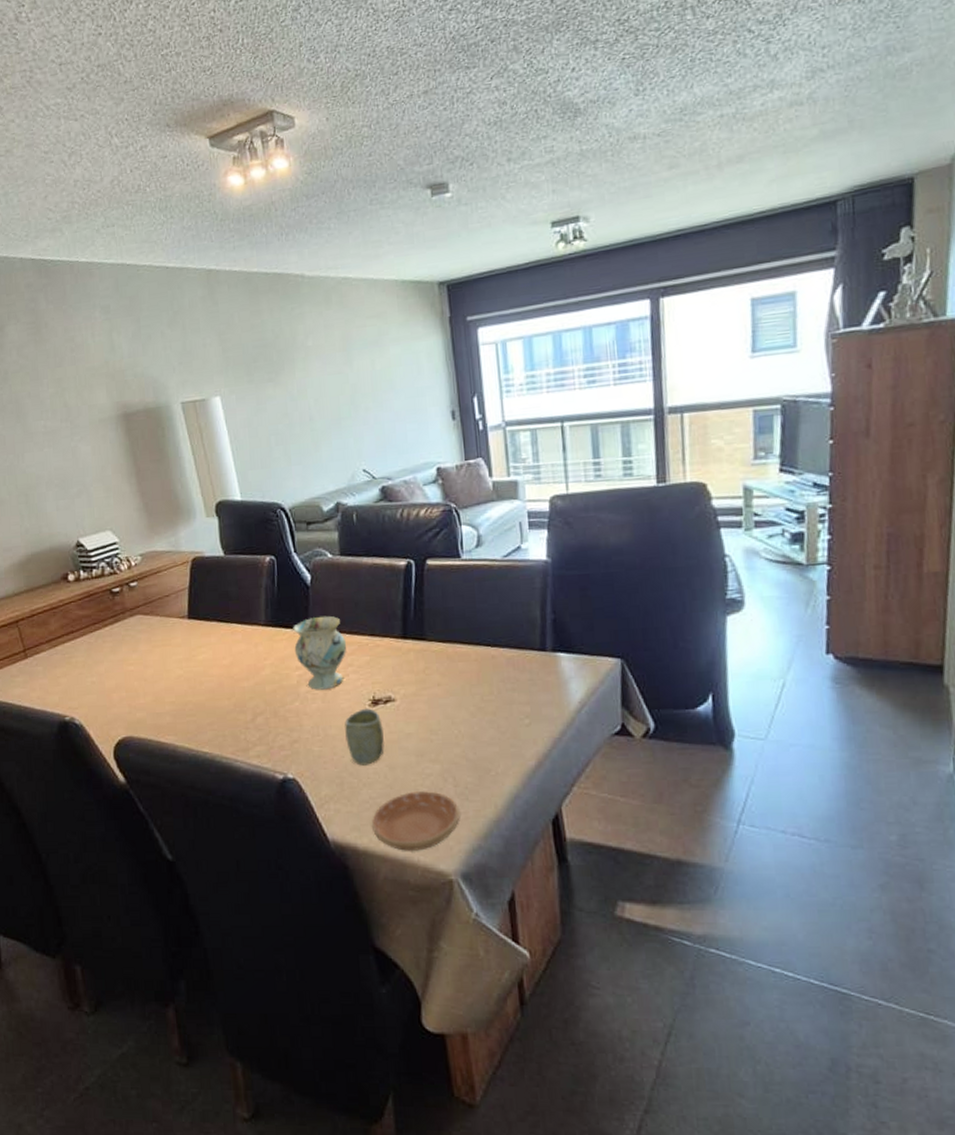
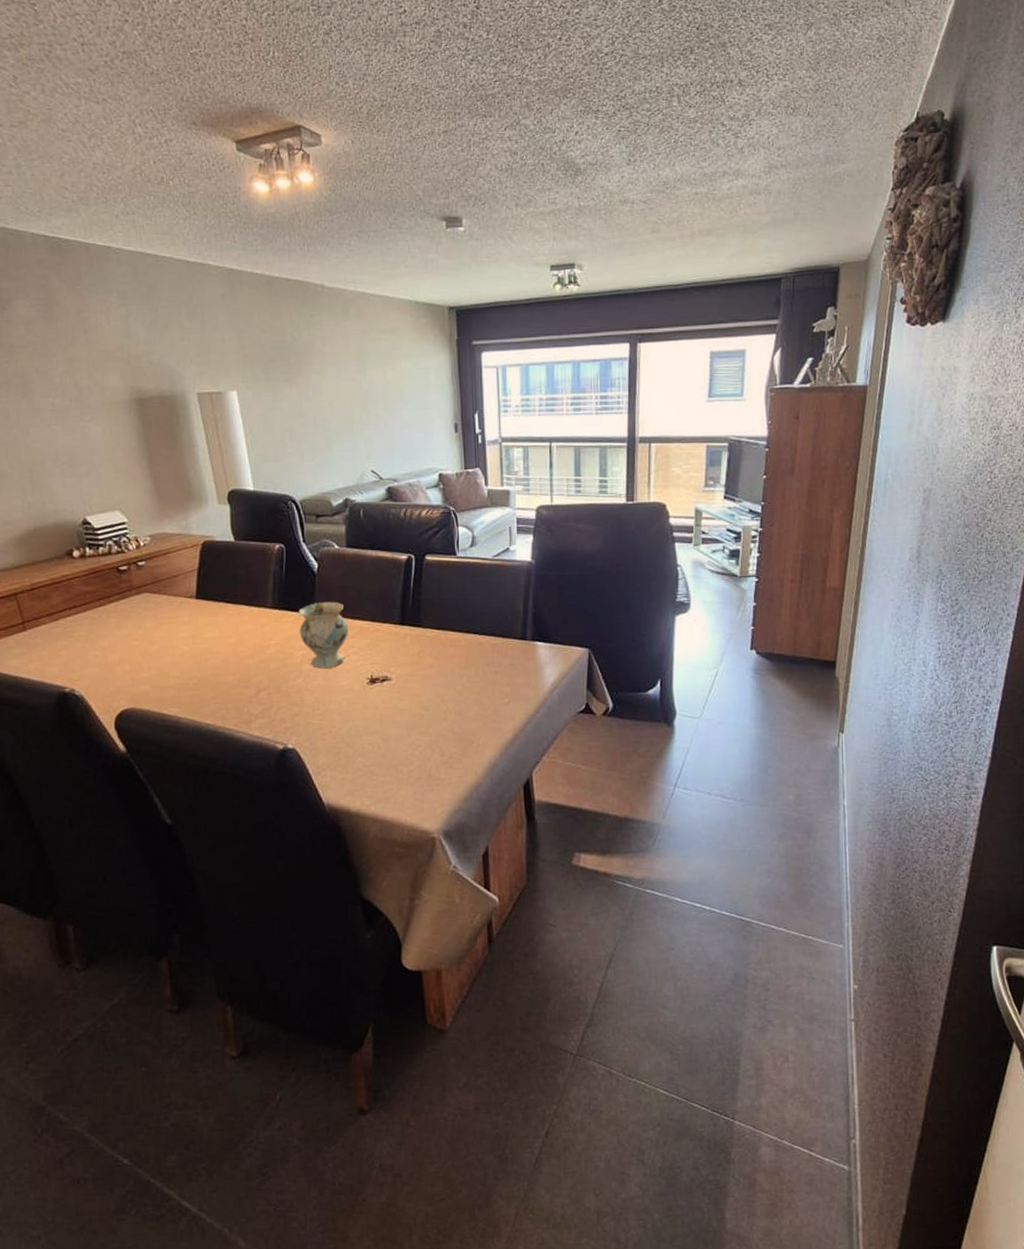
cup: present [345,708,384,766] -> none [344,686,379,737]
saucer: present [372,791,459,851] -> none [365,760,443,813]

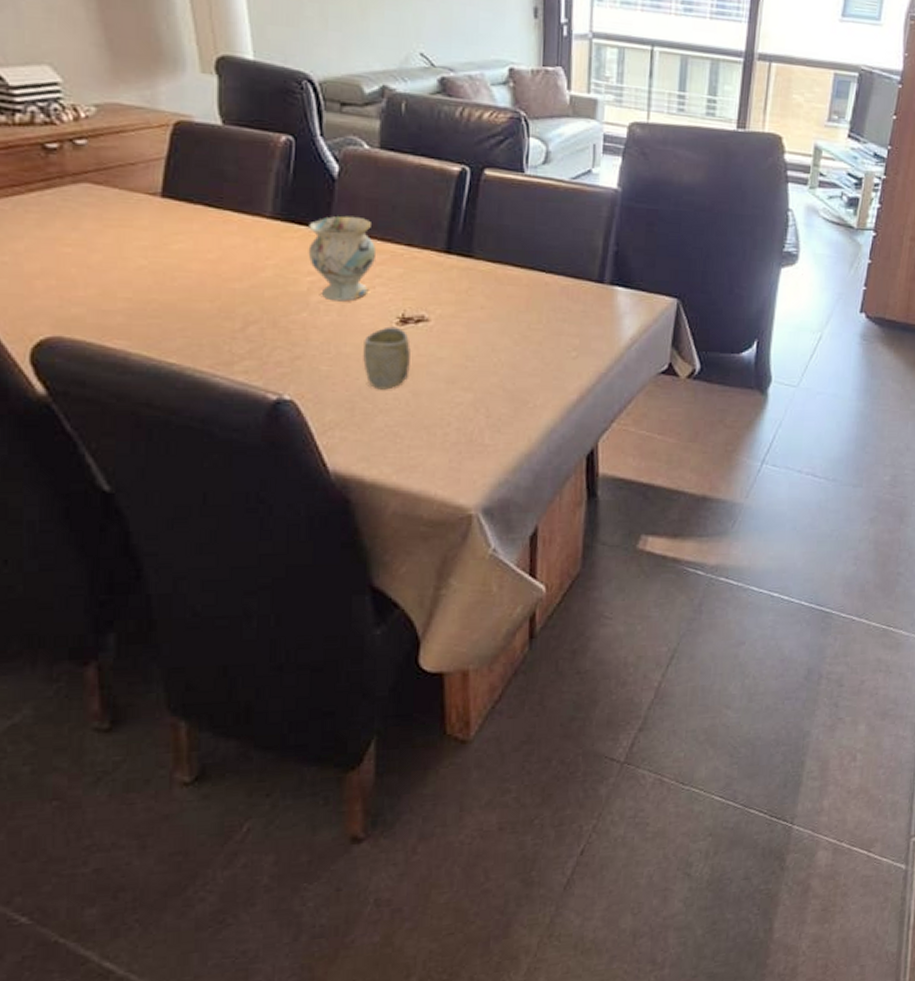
cup: none [344,686,379,737] -> present [363,326,411,390]

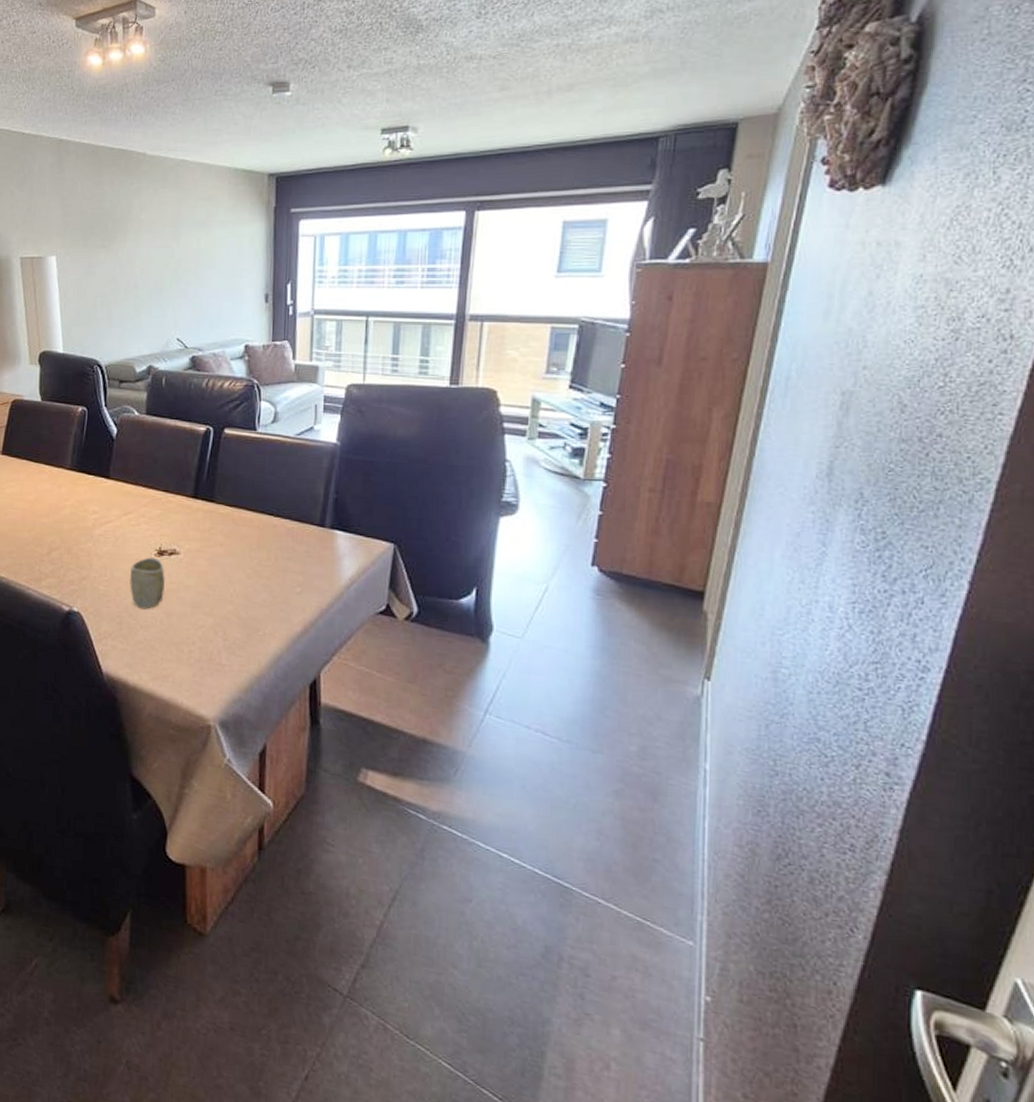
vase: present [308,215,377,302] -> none [93,467,142,535]

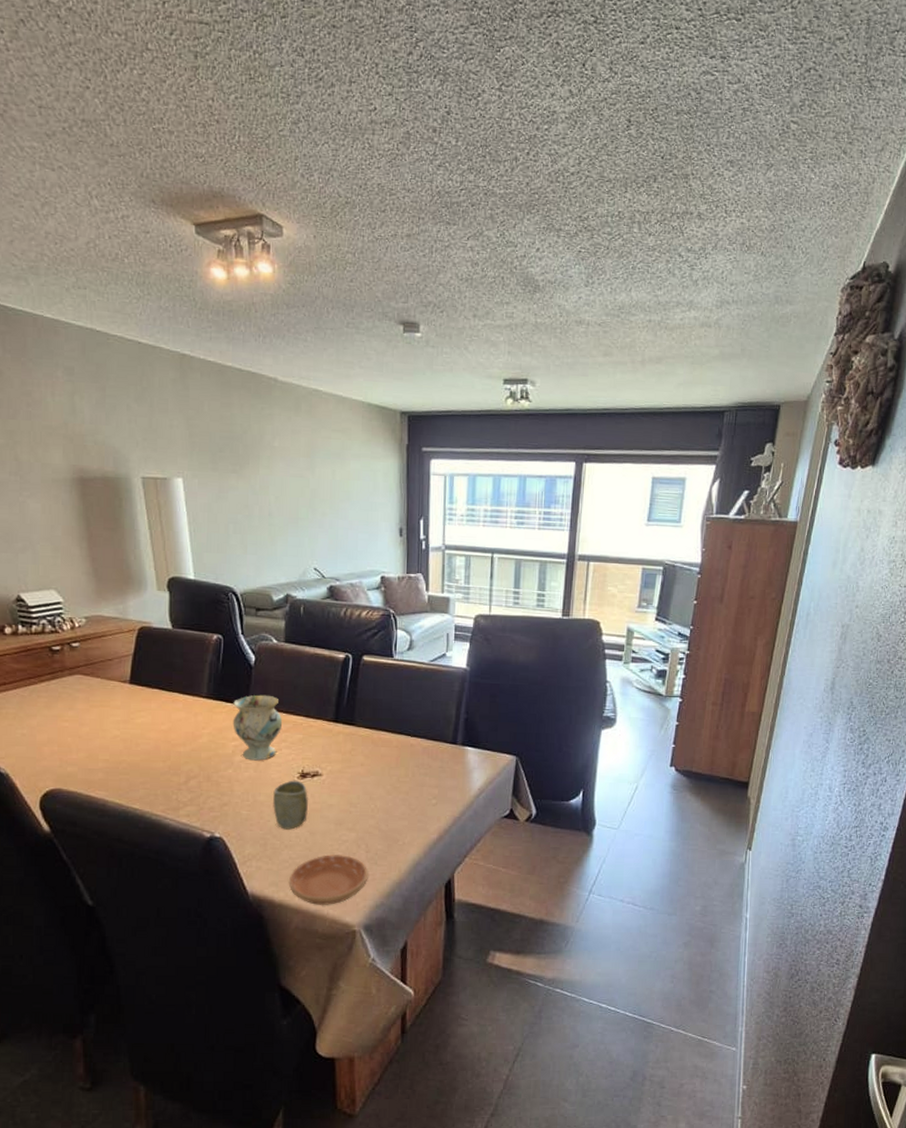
vase: none [93,467,142,535] -> present [232,694,283,761]
saucer: none [144,639,225,694] -> present [289,855,367,905]

